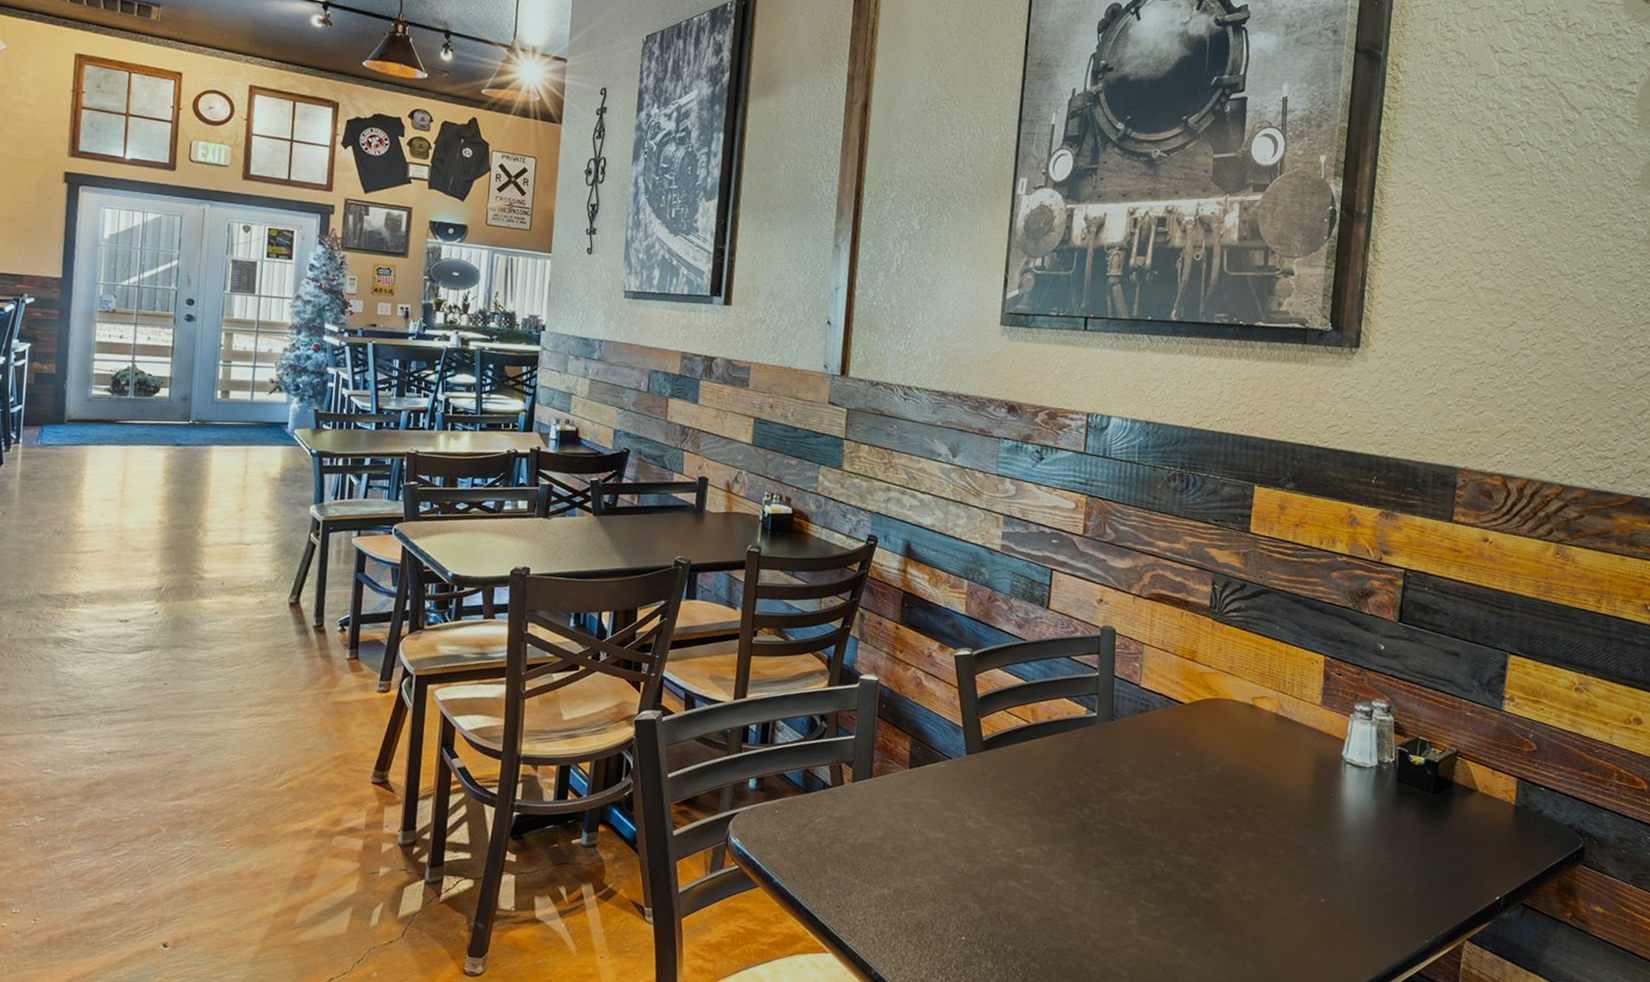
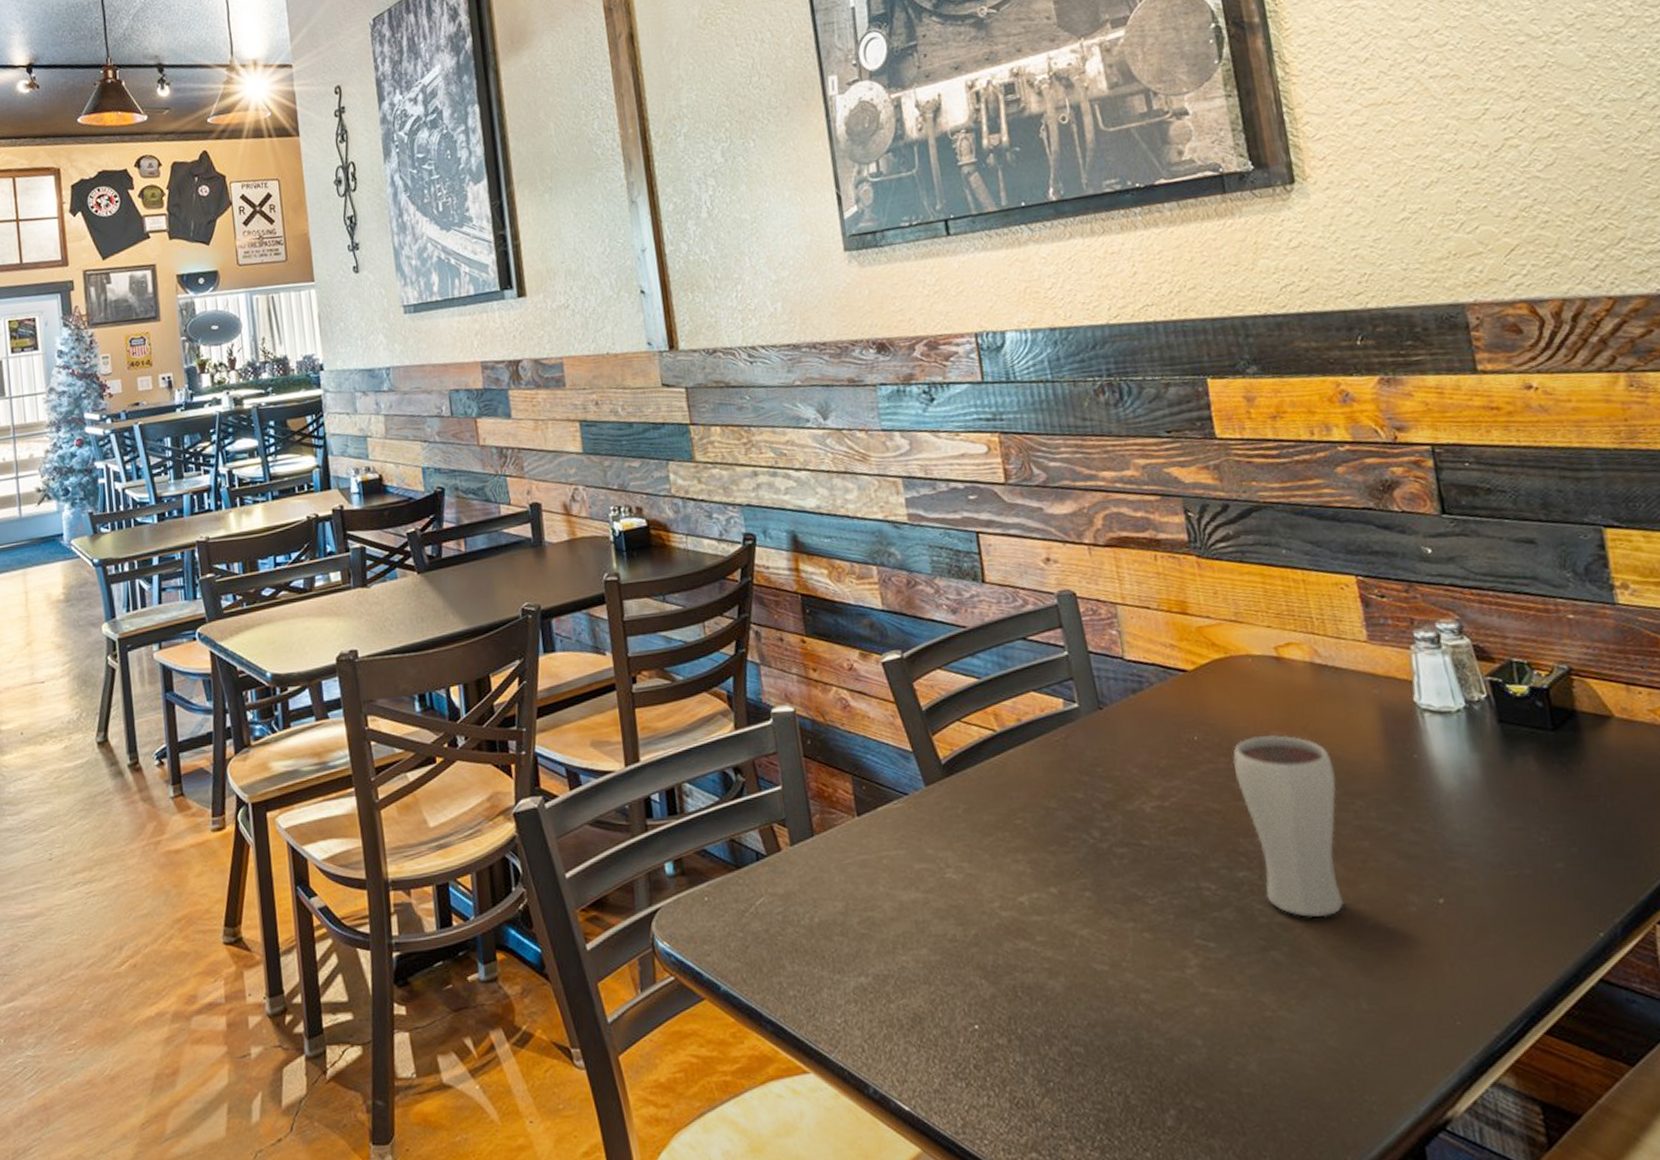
drinking glass: none [1199,761,1272,899] -> present [1232,734,1345,918]

